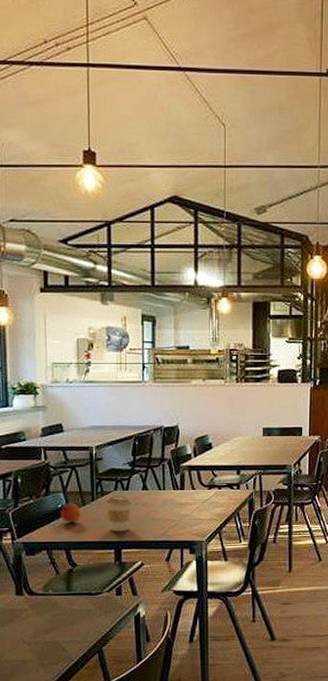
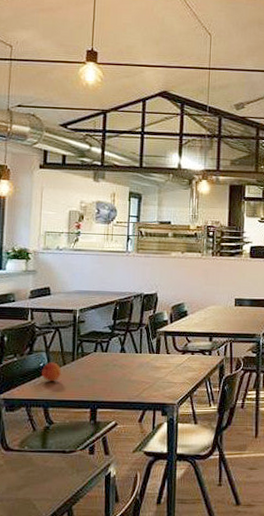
coffee cup: present [106,495,131,531] -> none [86,357,109,391]

